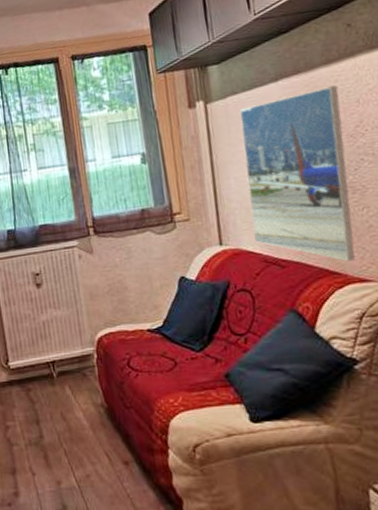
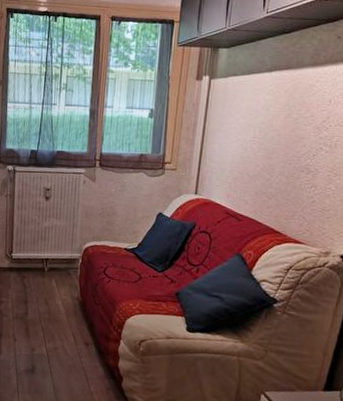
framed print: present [239,85,355,262] -> none [223,85,318,226]

